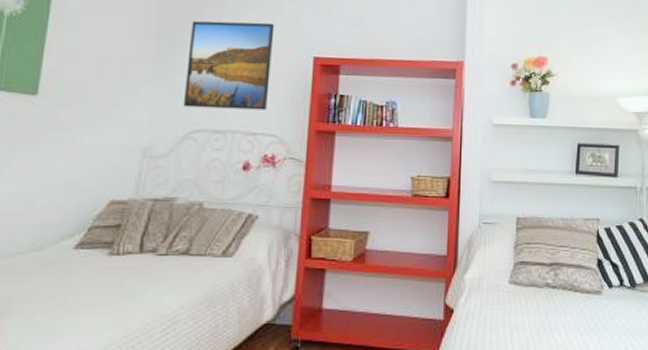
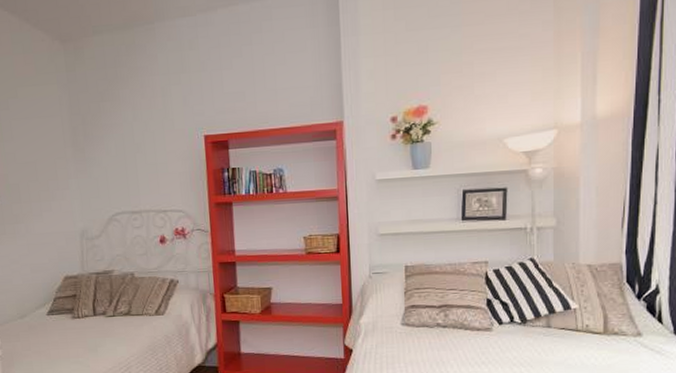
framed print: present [184,21,275,110] -> none [98,108,171,194]

